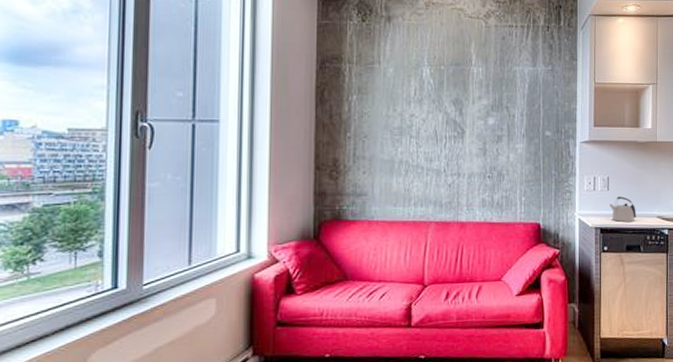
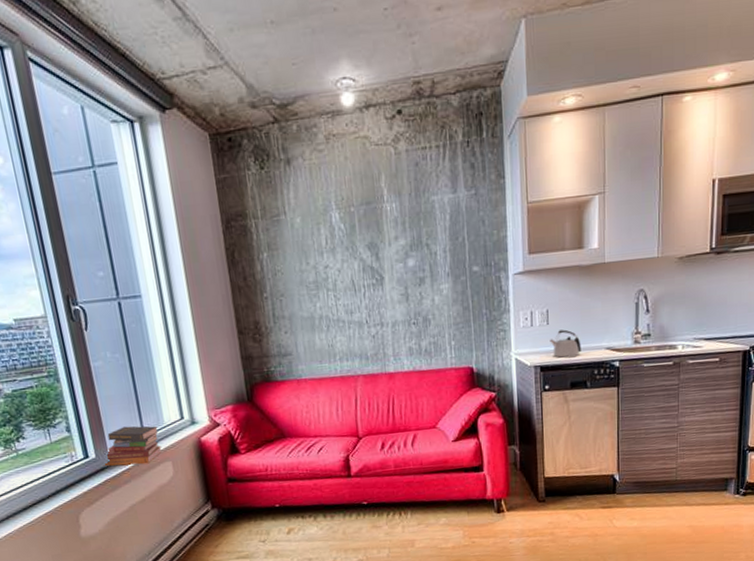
books: none [132,255,208,301] -> present [103,426,162,467]

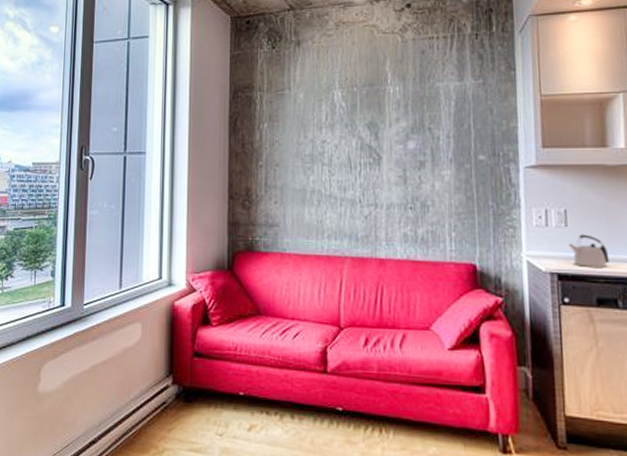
books: present [103,426,162,467] -> none [76,278,135,322]

